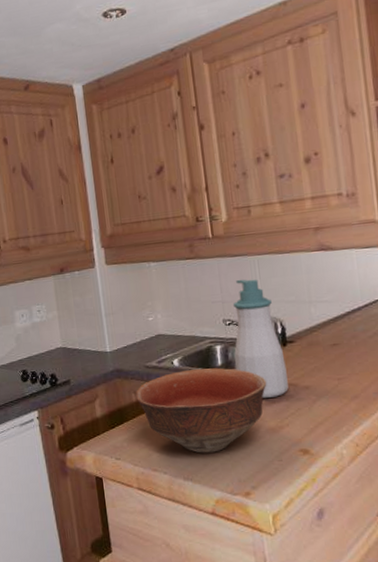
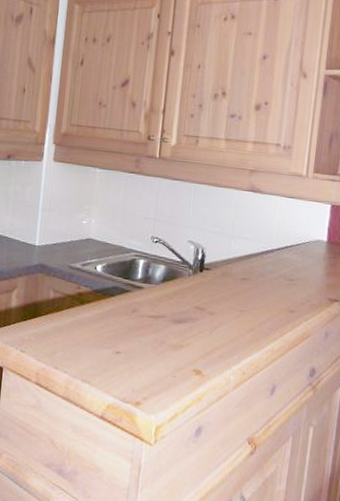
bowl: present [135,368,267,453] -> none [53,277,178,360]
soap bottle: present [232,279,289,398] -> none [152,202,199,318]

